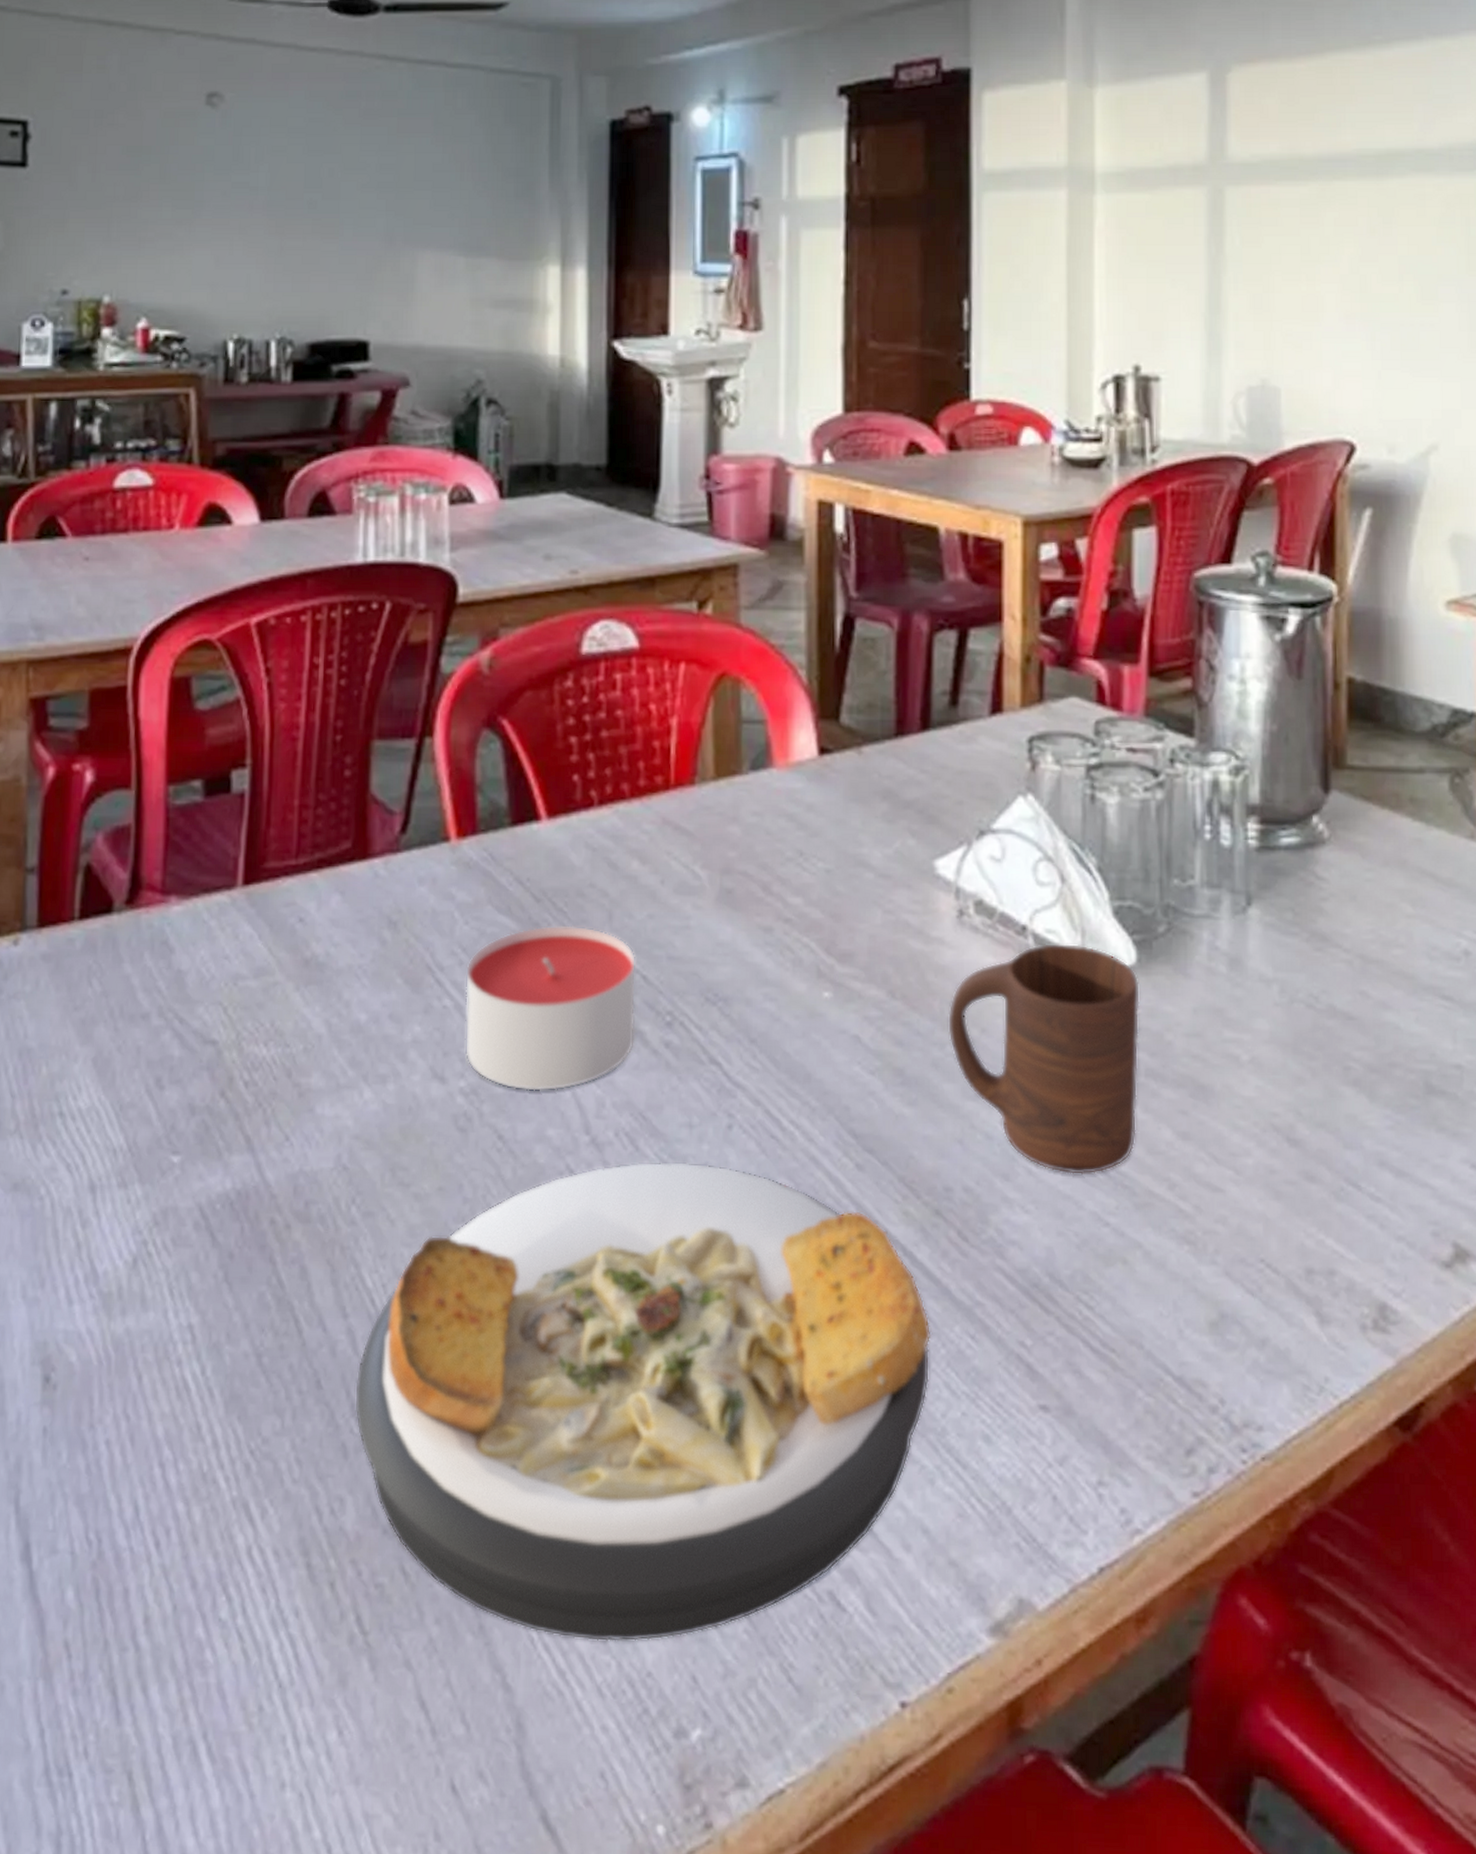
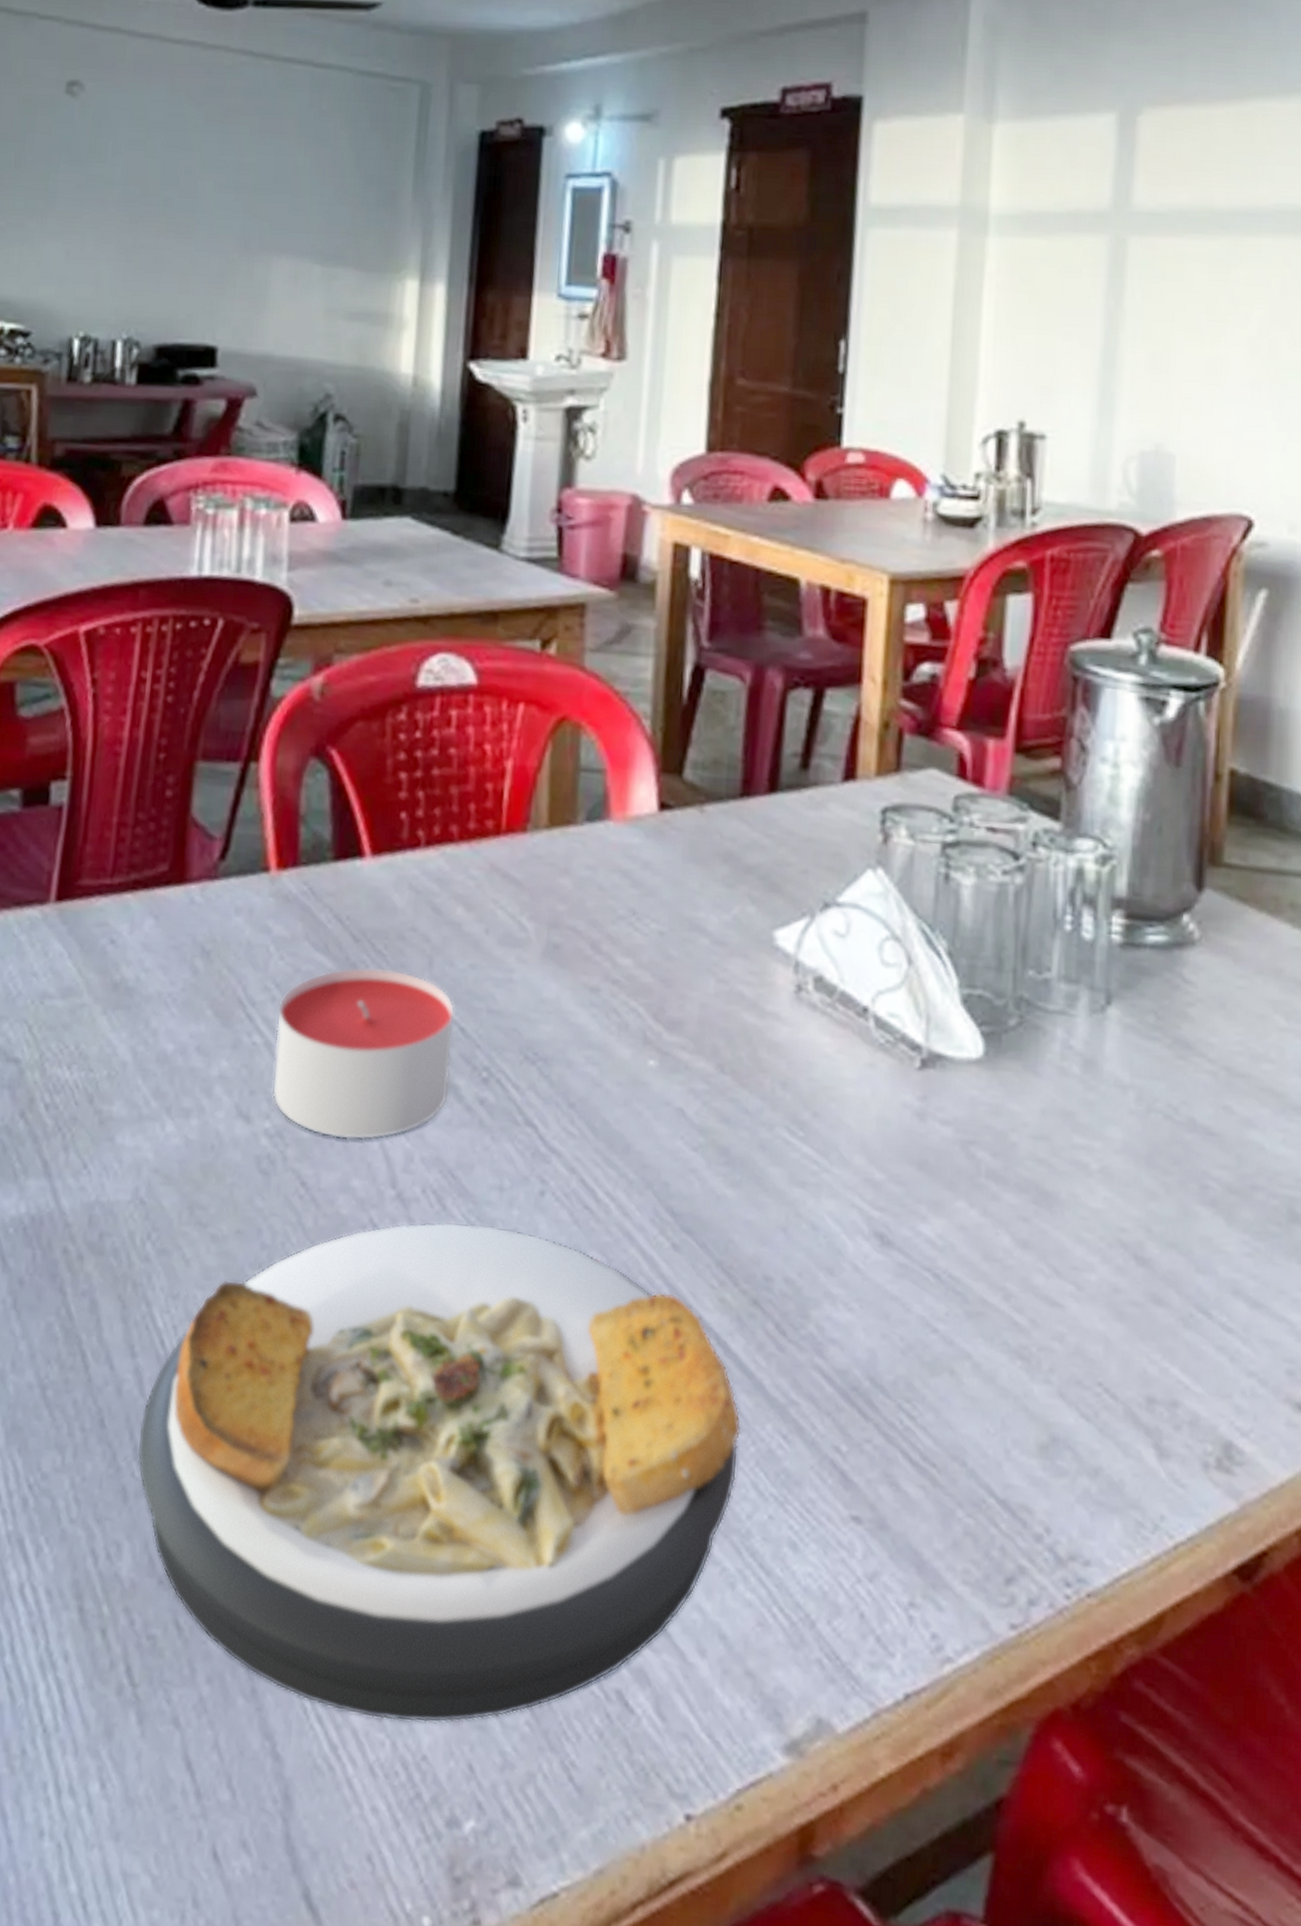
cup: present [947,943,1140,1175] -> none [777,1027,985,1277]

